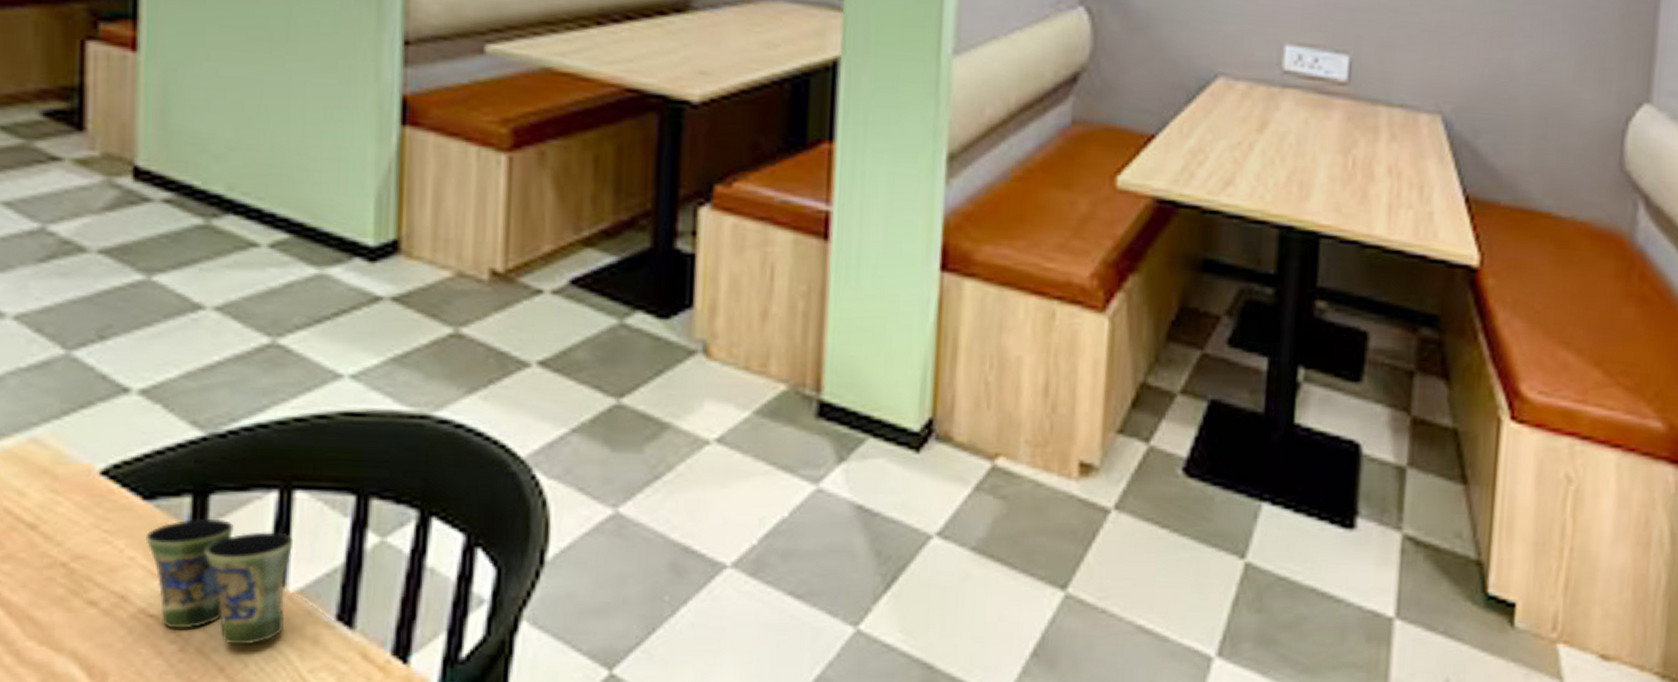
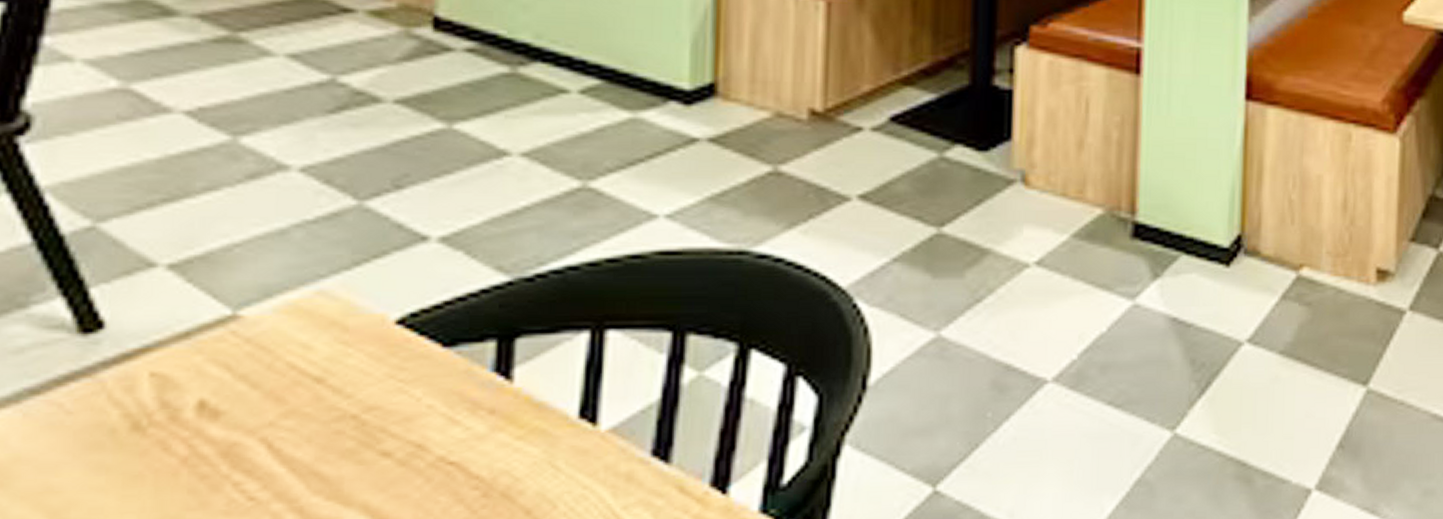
cup: present [145,518,294,645] -> none [445,362,606,487]

